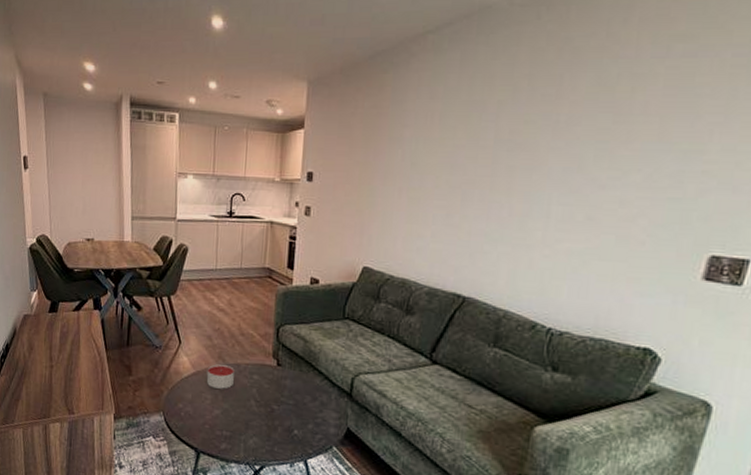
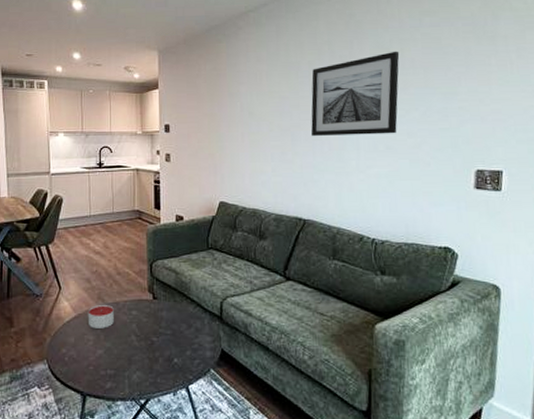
wall art: none [488,90,629,201] -> present [311,51,400,136]

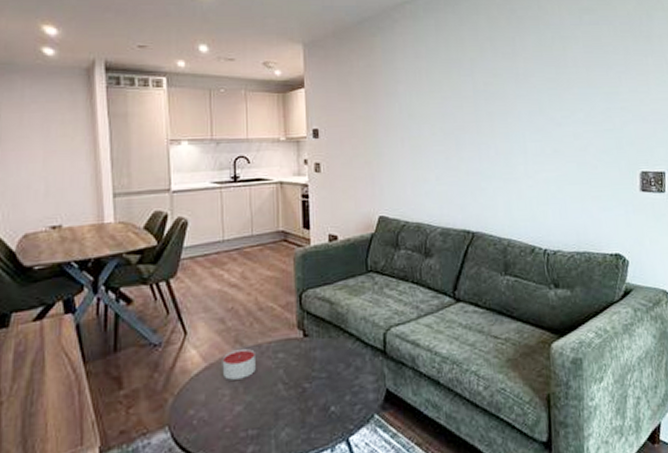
wall art: present [311,51,400,136] -> none [474,49,564,139]

